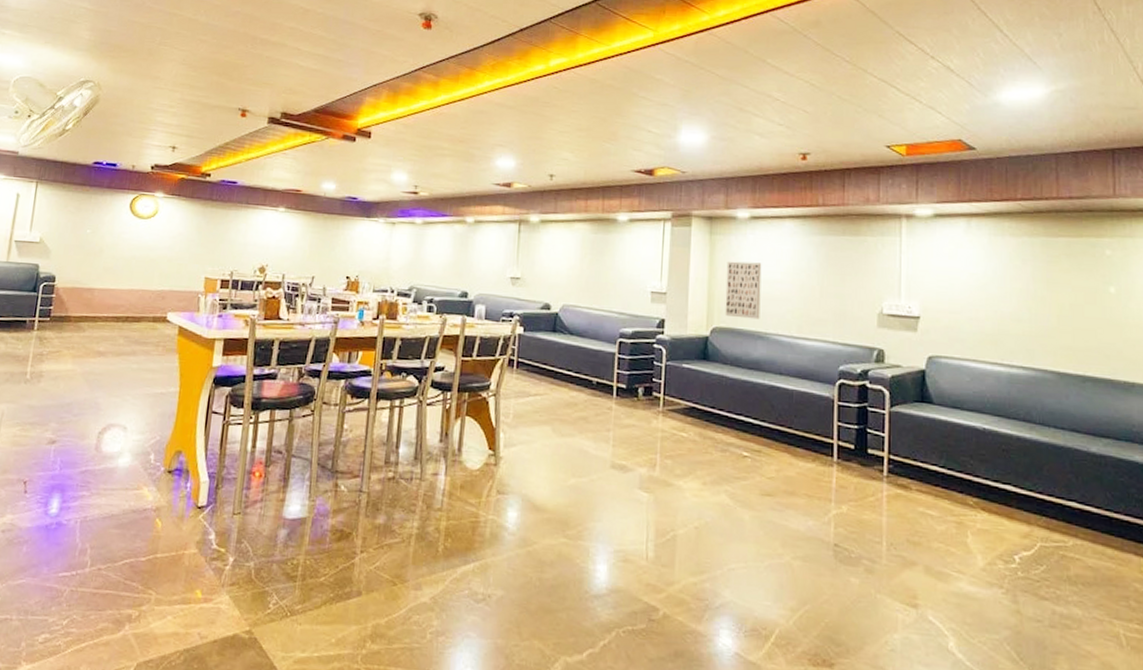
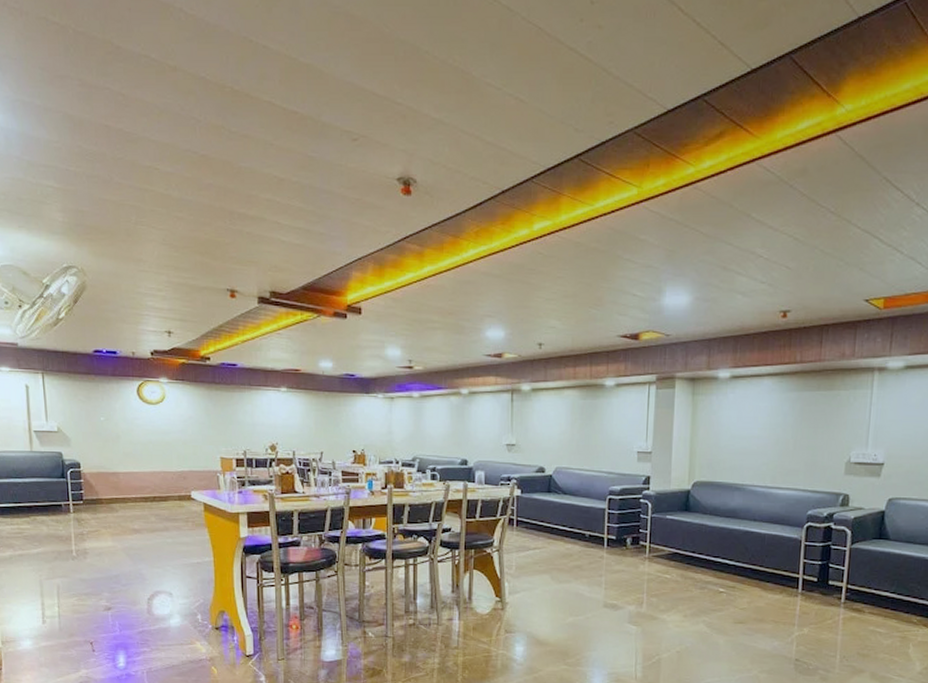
wall art: present [725,261,762,320] -> none [705,419,741,473]

